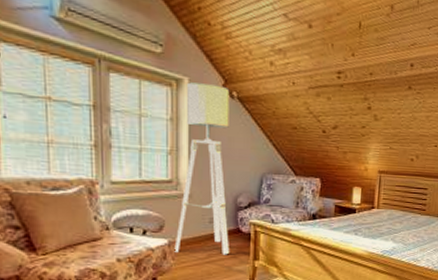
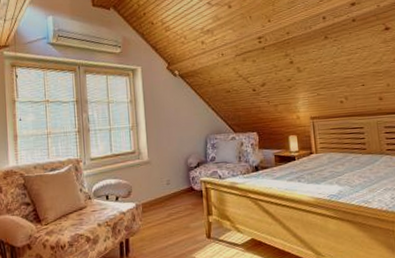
floor lamp: present [174,82,230,255] -> none [139,68,187,214]

